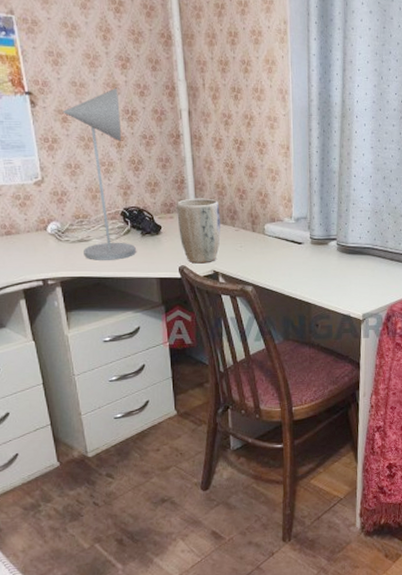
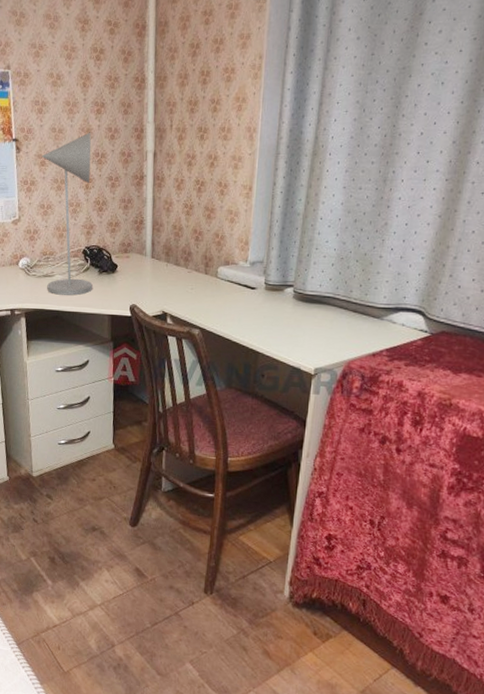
plant pot: present [177,198,221,264] -> none [133,238,175,304]

